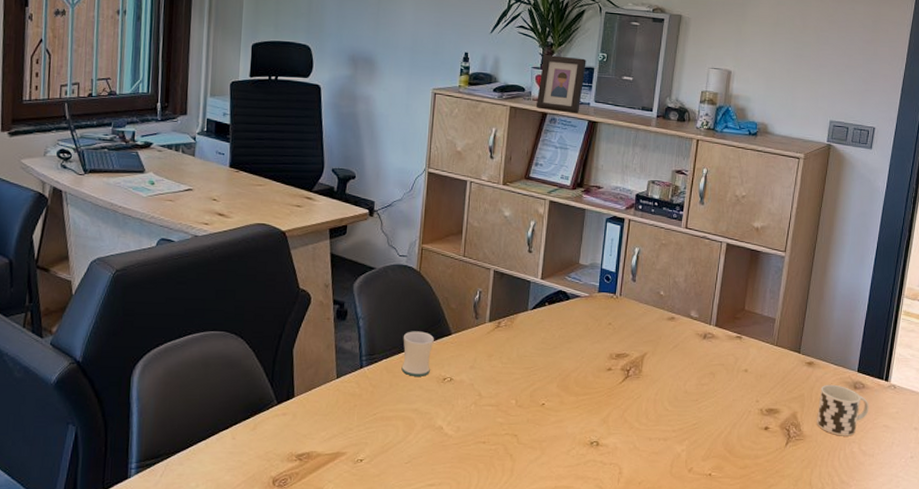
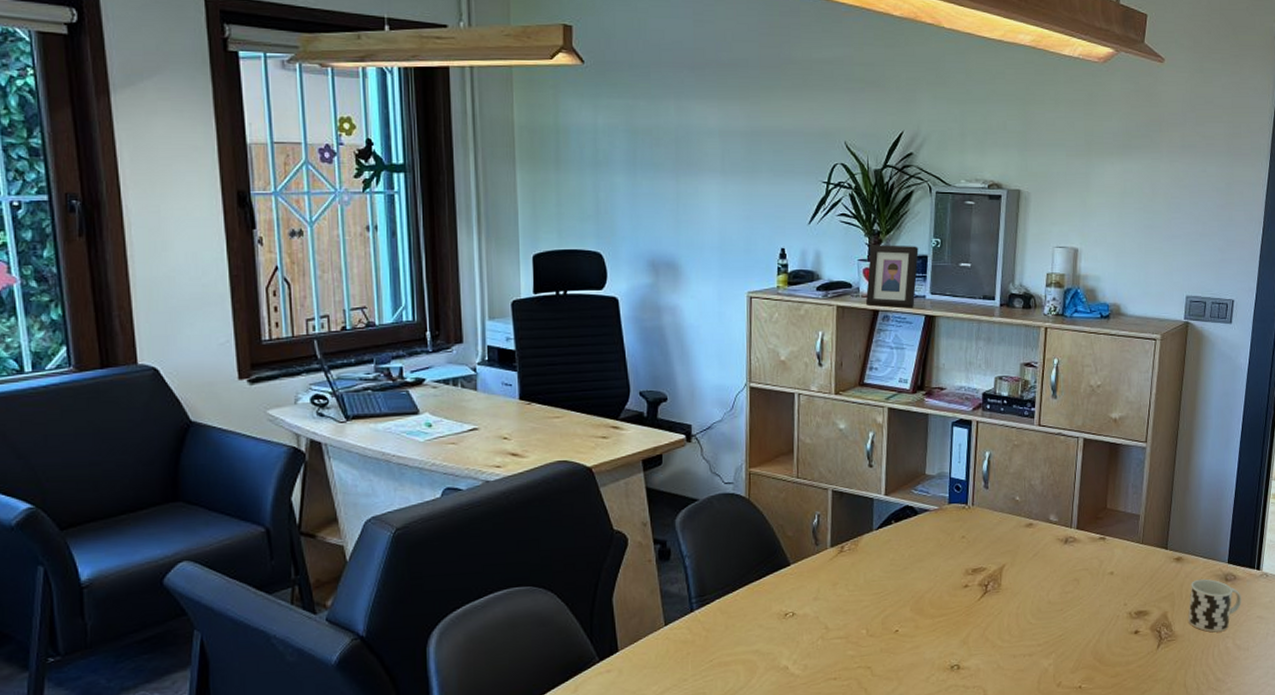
mug: present [401,331,434,376] -> none [736,564,771,615]

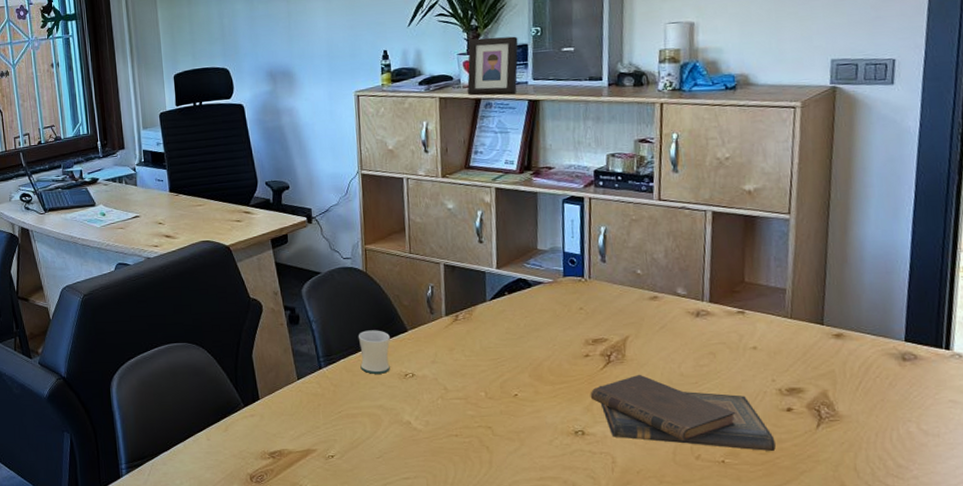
mug: none [736,564,771,615] -> present [358,330,390,374]
diary: none [967,603,1124,674] -> present [590,374,776,452]
cup: present [1187,578,1242,633] -> none [854,357,927,415]

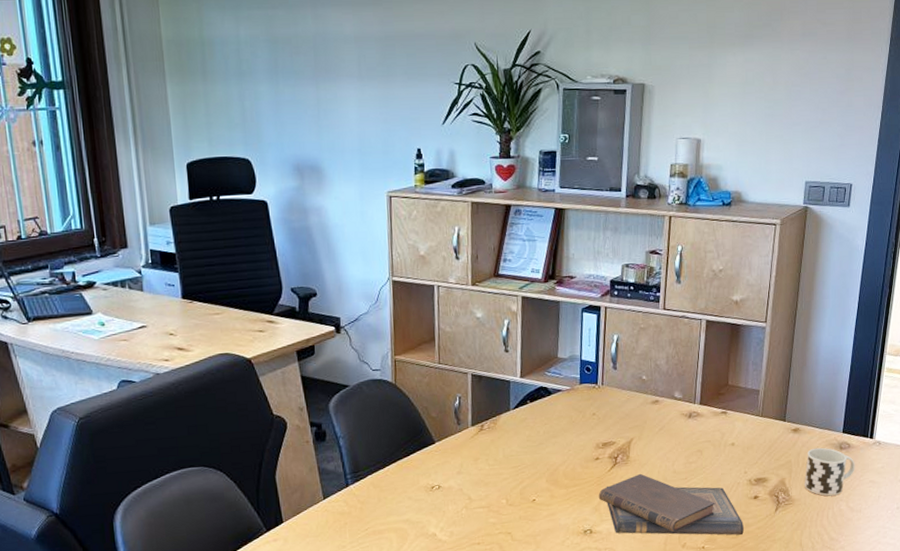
mug: present [358,330,390,374] -> none [386,443,418,489]
picture frame: present [467,36,518,96] -> none [499,141,548,203]
cup: none [854,357,927,415] -> present [804,447,855,496]

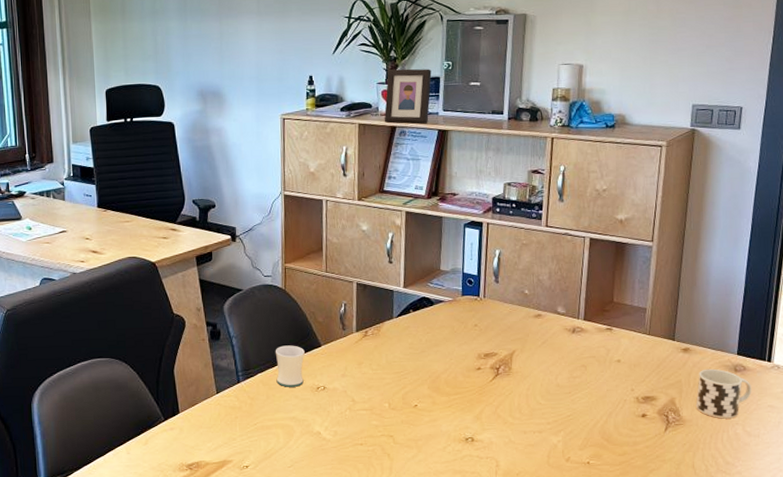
mug: none [386,443,418,489] -> present [275,345,305,387]
picture frame: none [499,141,548,203] -> present [385,69,432,125]
diary: present [598,473,744,536] -> none [480,385,631,453]

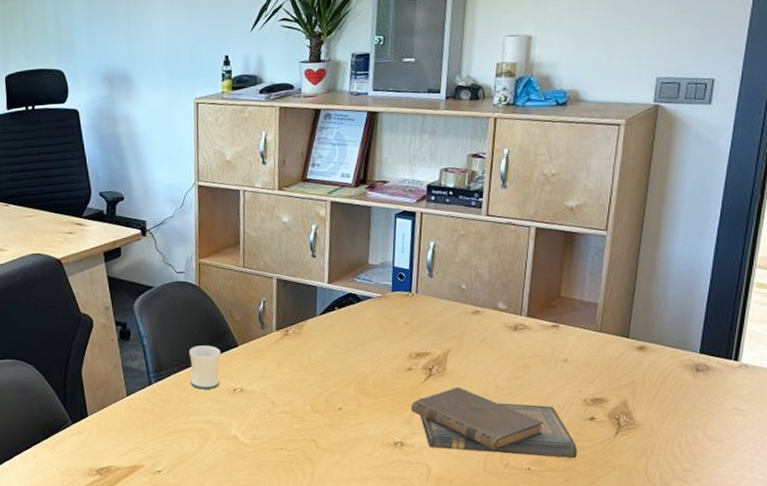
picture frame: present [385,69,432,125] -> none [308,44,361,106]
diary: none [480,385,631,453] -> present [410,386,577,459]
cup: present [695,368,752,419] -> none [650,368,715,422]

